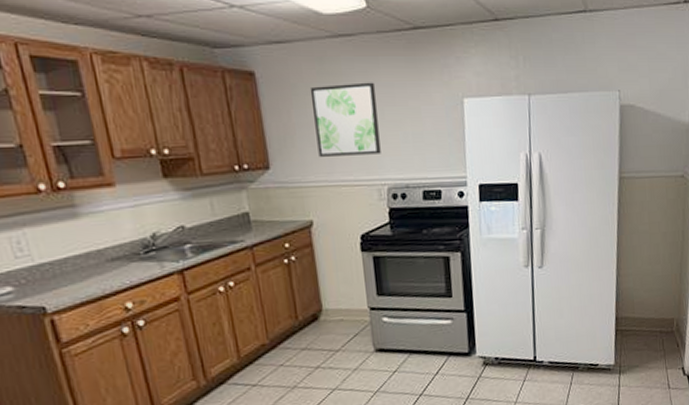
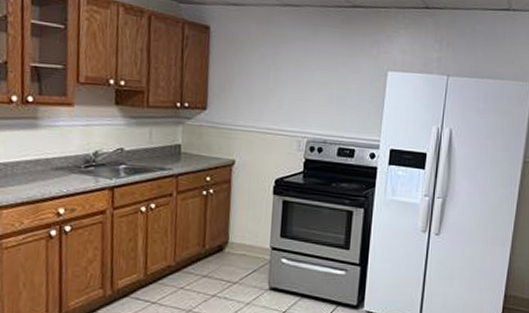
wall art: present [309,82,381,157] -> none [251,45,312,110]

